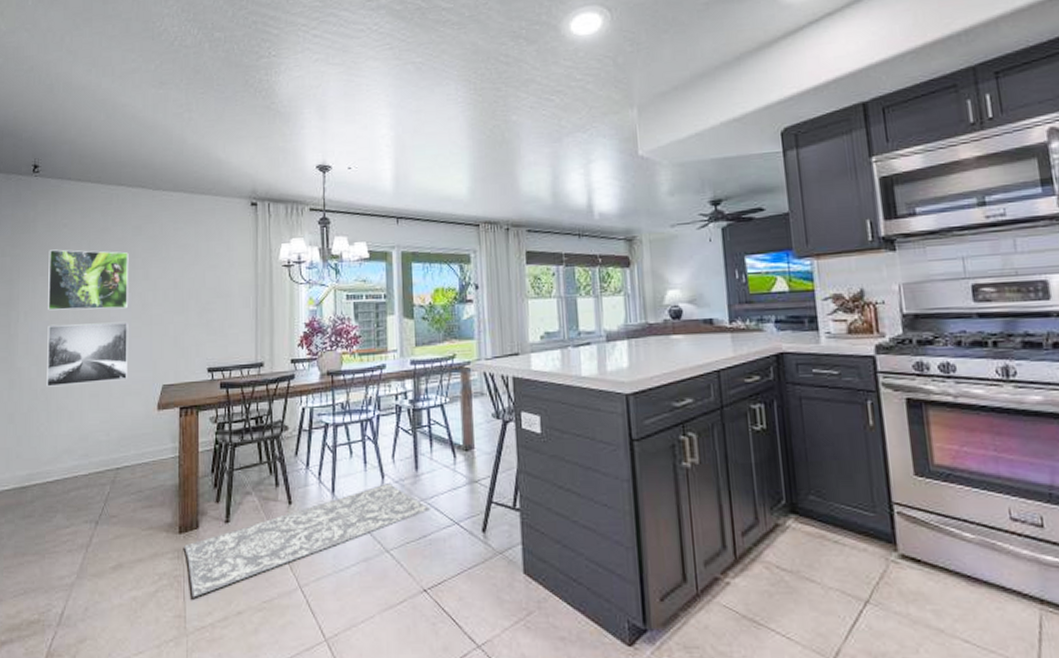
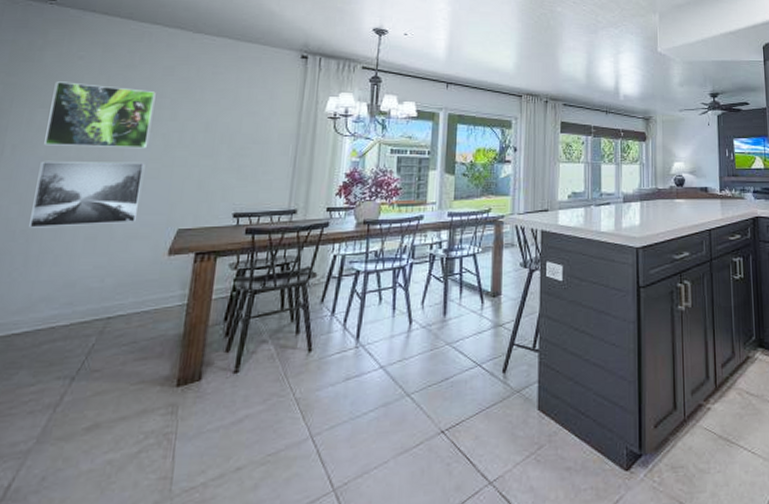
rug: present [184,483,431,598] -> none [180,329,456,457]

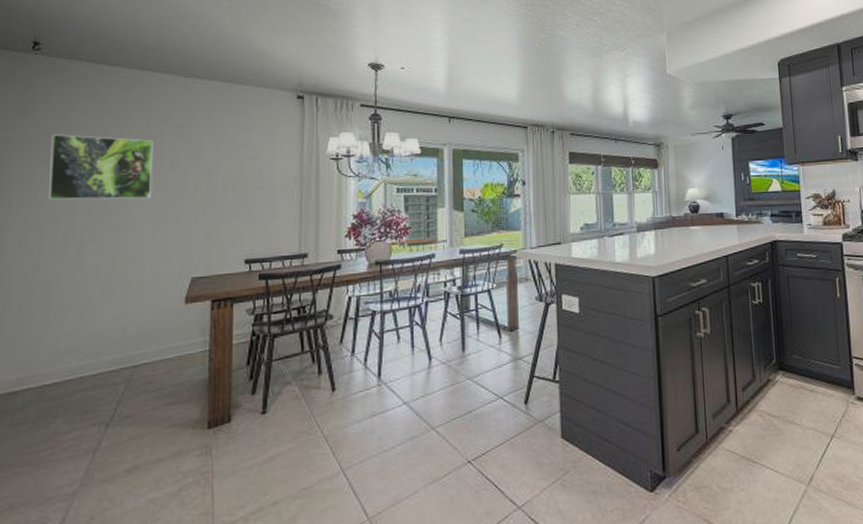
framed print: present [29,160,145,228] -> none [45,212,152,283]

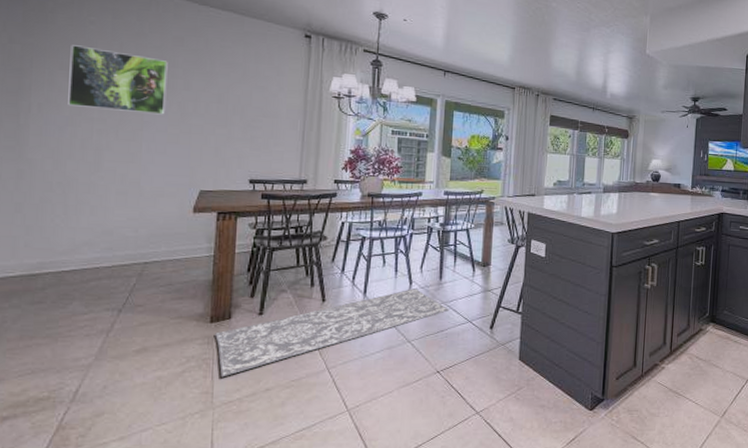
rug: none [214,365,477,493] -> present [215,288,450,378]

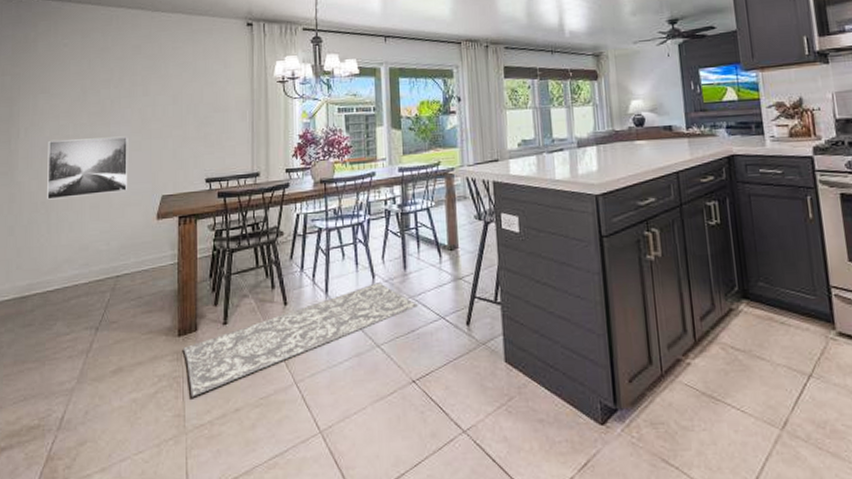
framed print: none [64,120,165,182] -> present [47,136,128,200]
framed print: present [68,45,168,115] -> none [48,68,129,127]

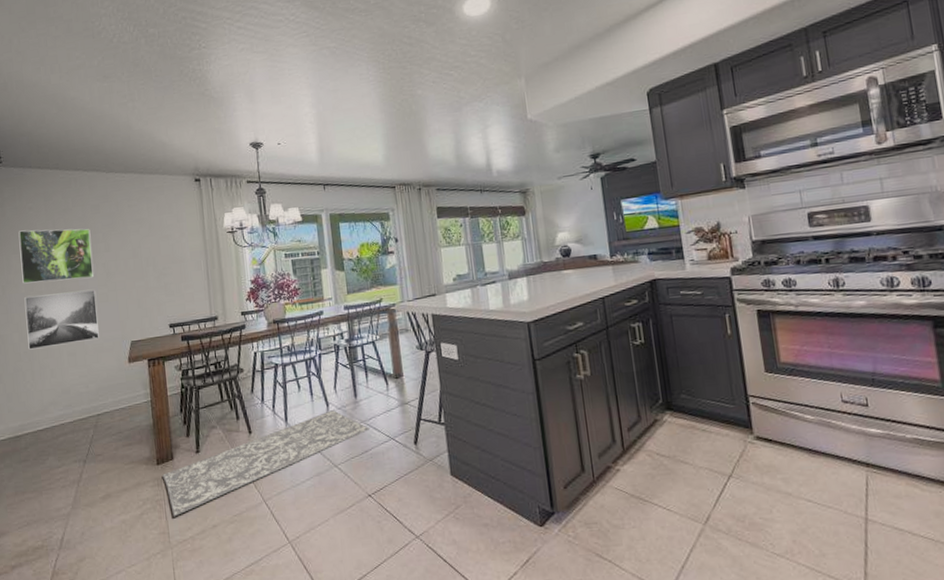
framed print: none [48,68,129,127] -> present [18,228,95,284]

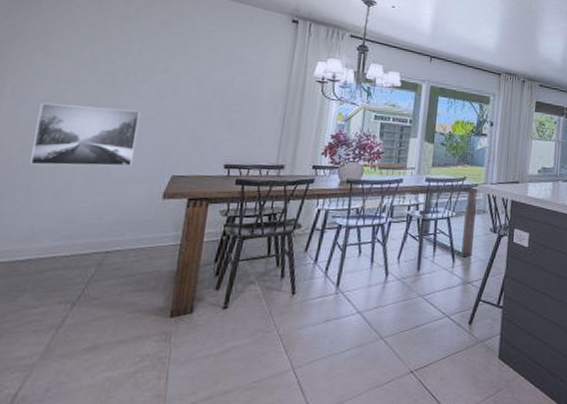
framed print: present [18,228,95,284] -> none [43,27,151,98]
rug: present [162,410,371,517] -> none [174,280,427,379]

